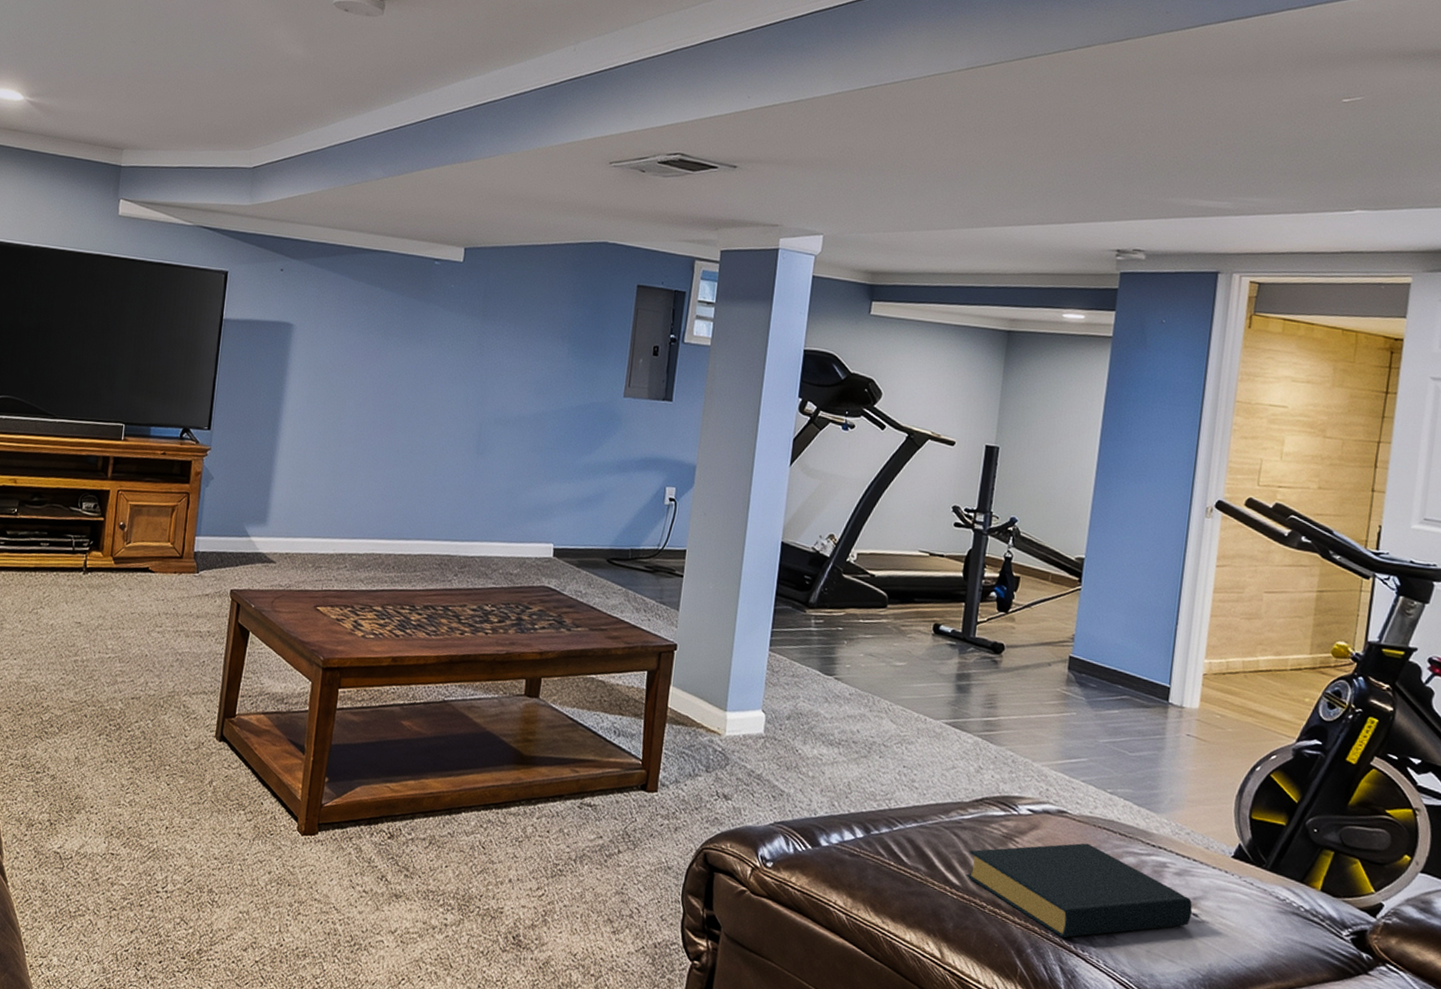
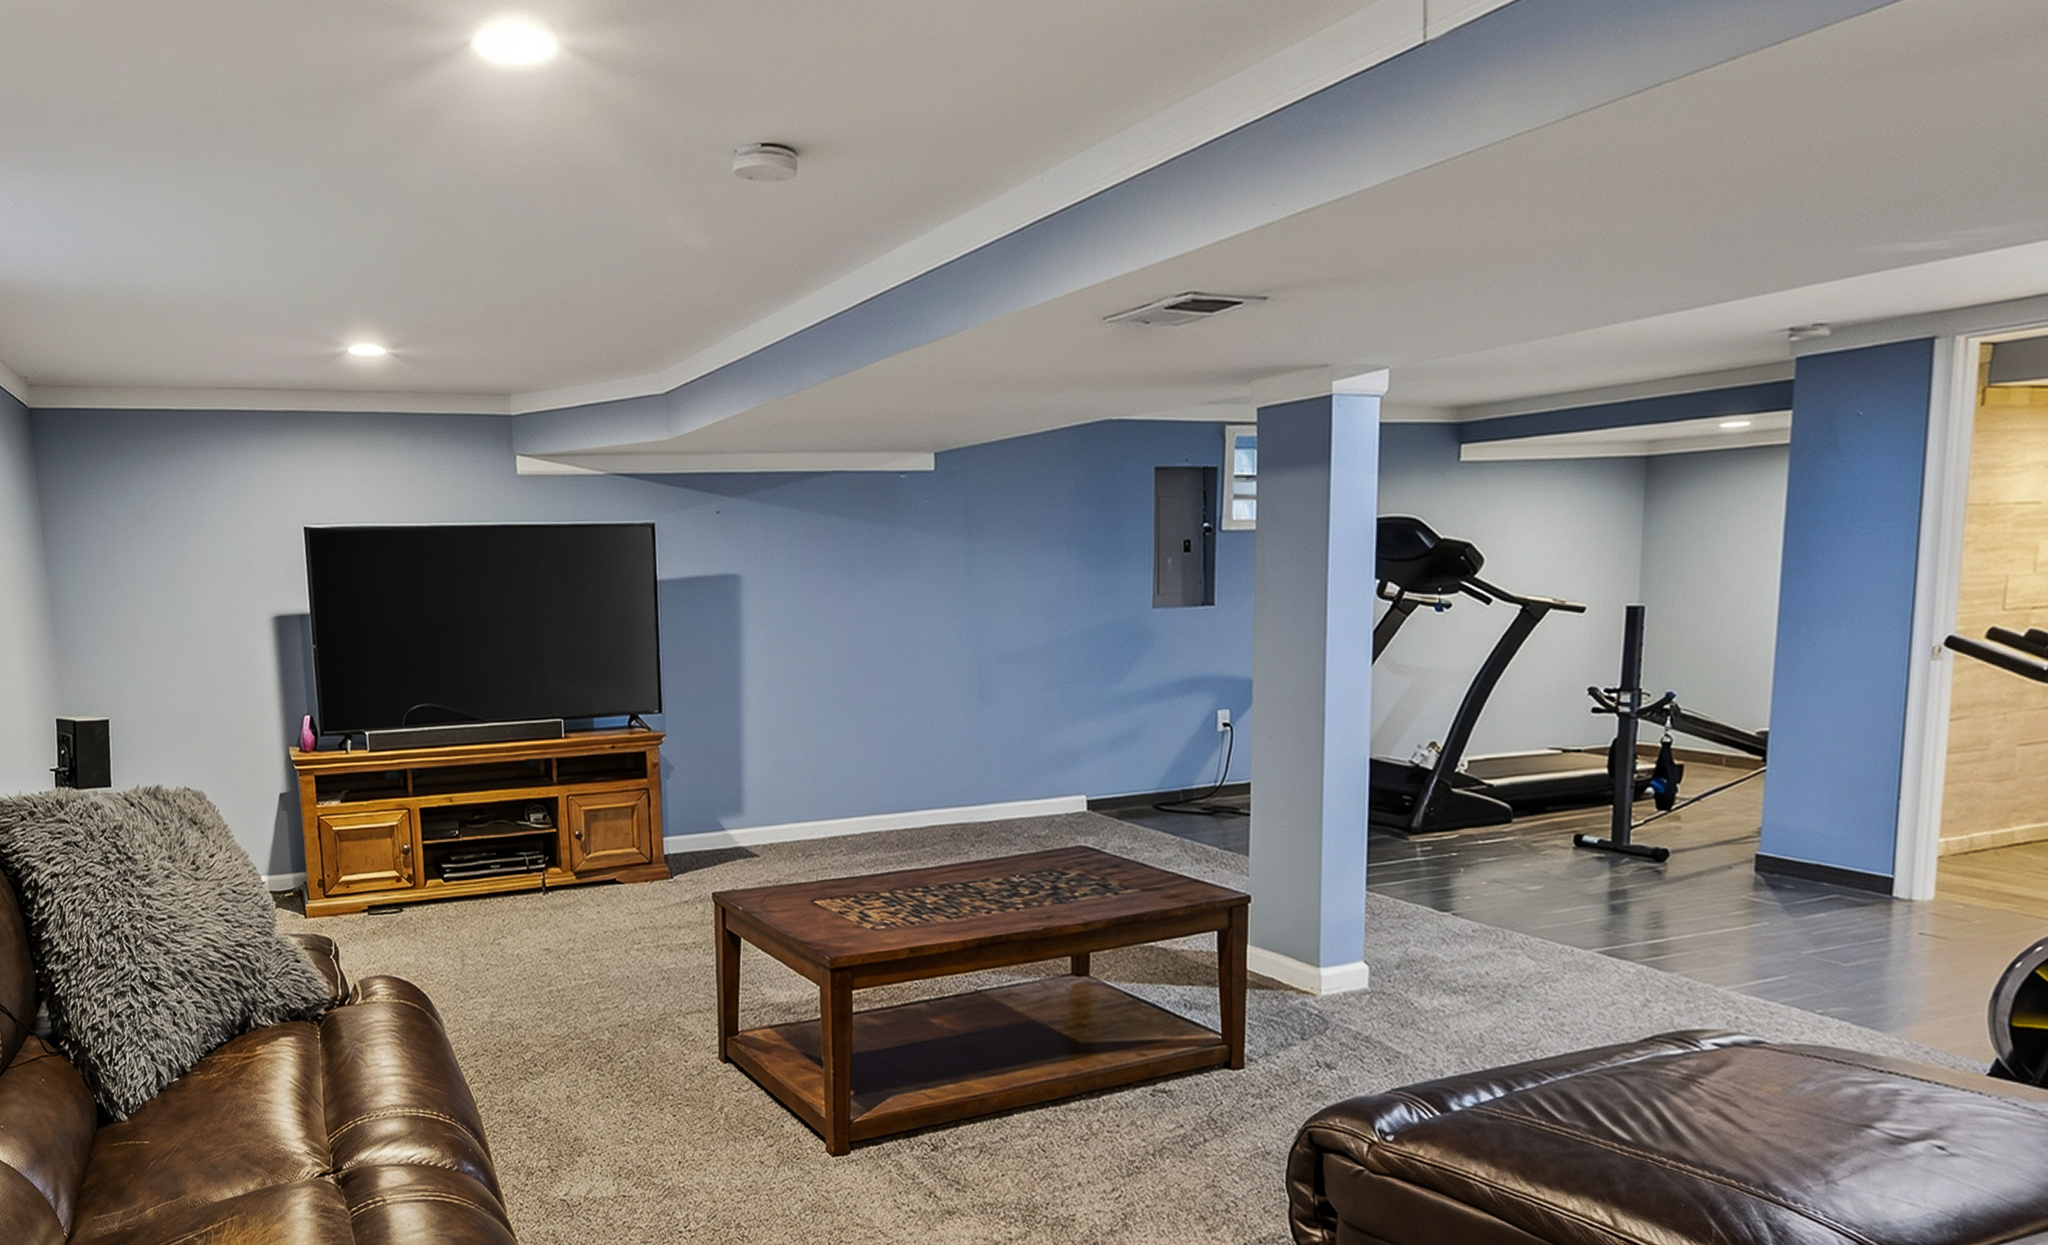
hardback book: present [966,843,1192,938] -> none [1638,1076,1937,1190]

